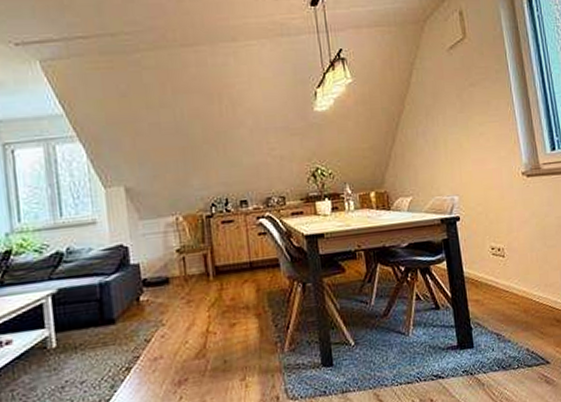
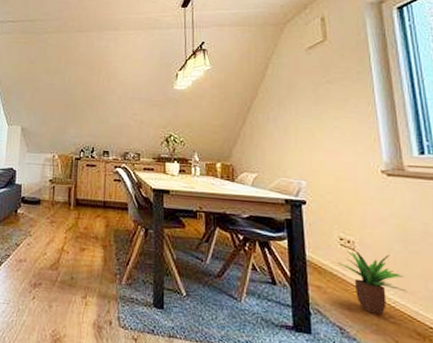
potted plant: none [490,254,548,314] -> present [336,250,408,315]

